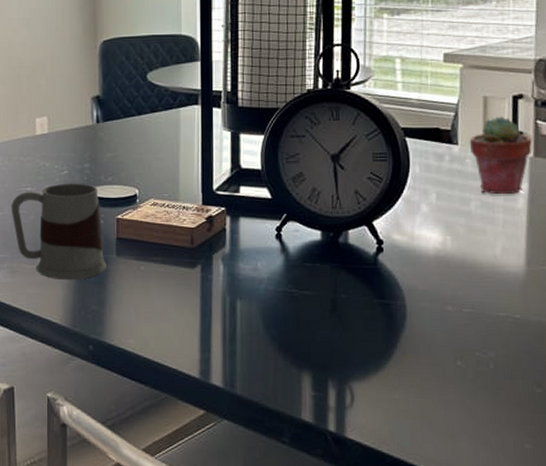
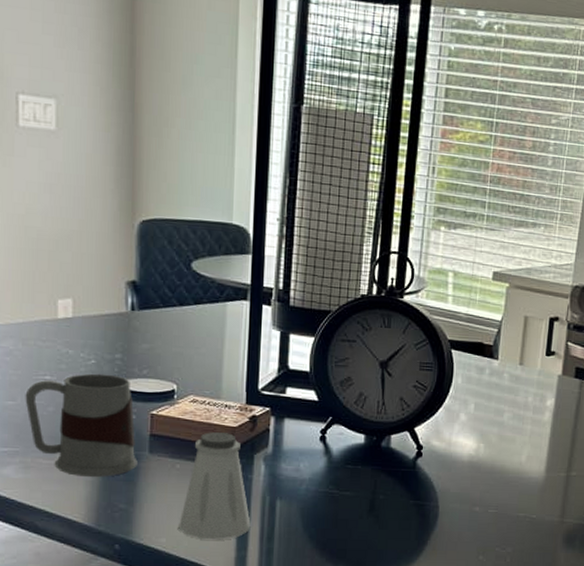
saltshaker: none [145,234,213,342] -> present [179,432,251,540]
potted succulent: present [469,116,532,195] -> none [508,336,562,408]

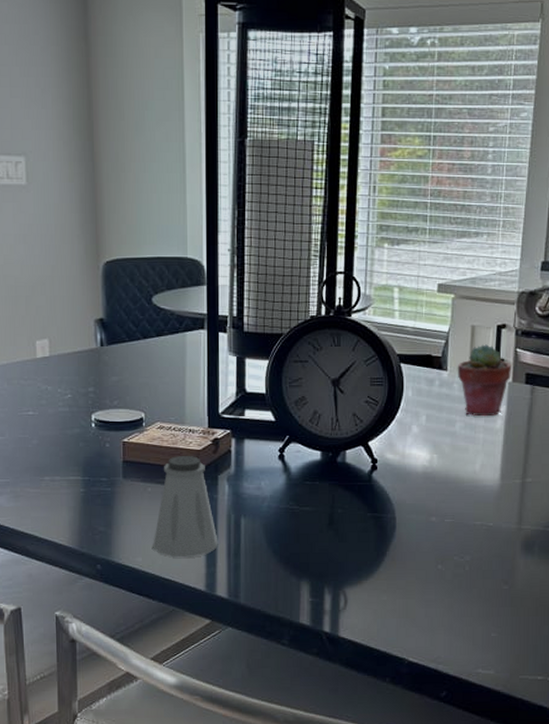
mug: present [25,373,138,478] -> none [12,407,113,504]
potted succulent: none [508,336,562,408] -> present [457,344,511,417]

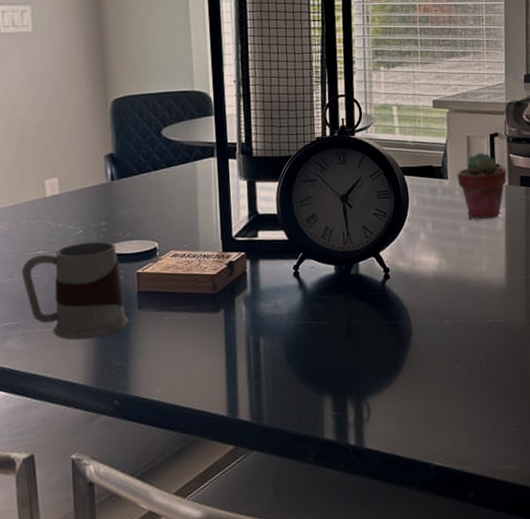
mug: none [12,407,113,504] -> present [21,241,129,340]
saltshaker: present [153,456,218,558] -> none [171,281,238,385]

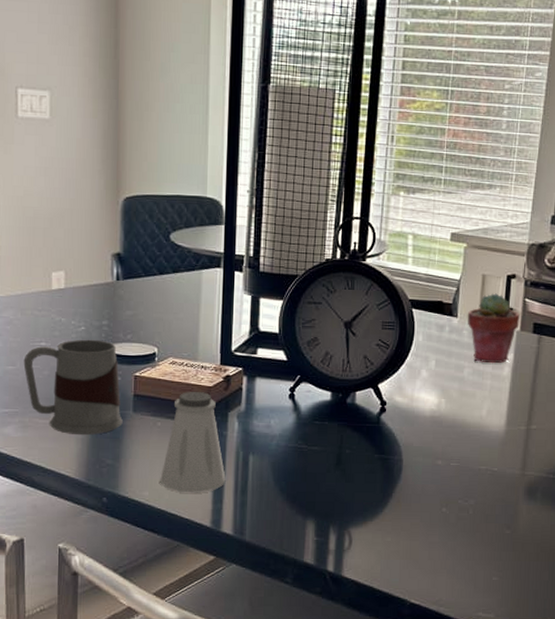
saltshaker: none [171,281,238,385] -> present [160,392,226,493]

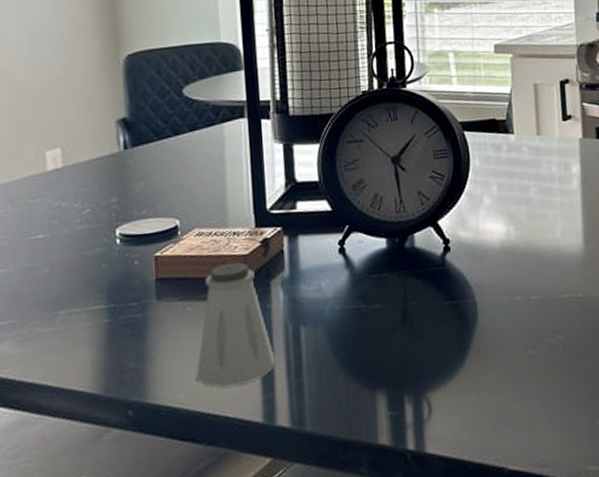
mug: present [23,339,123,436] -> none [17,221,145,340]
potted succulent: present [467,293,520,364] -> none [524,102,581,179]

